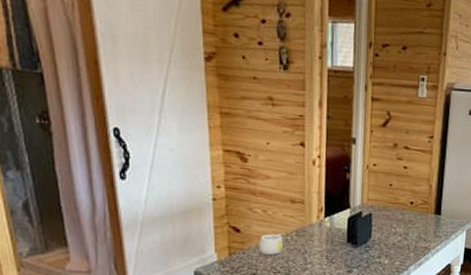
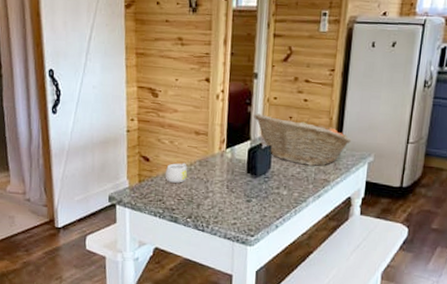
fruit basket: none [352,180,451,234] -> present [253,113,352,166]

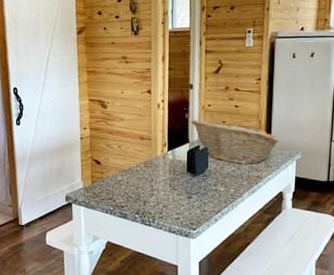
mug: present [164,163,188,183] -> none [114,165,135,183]

